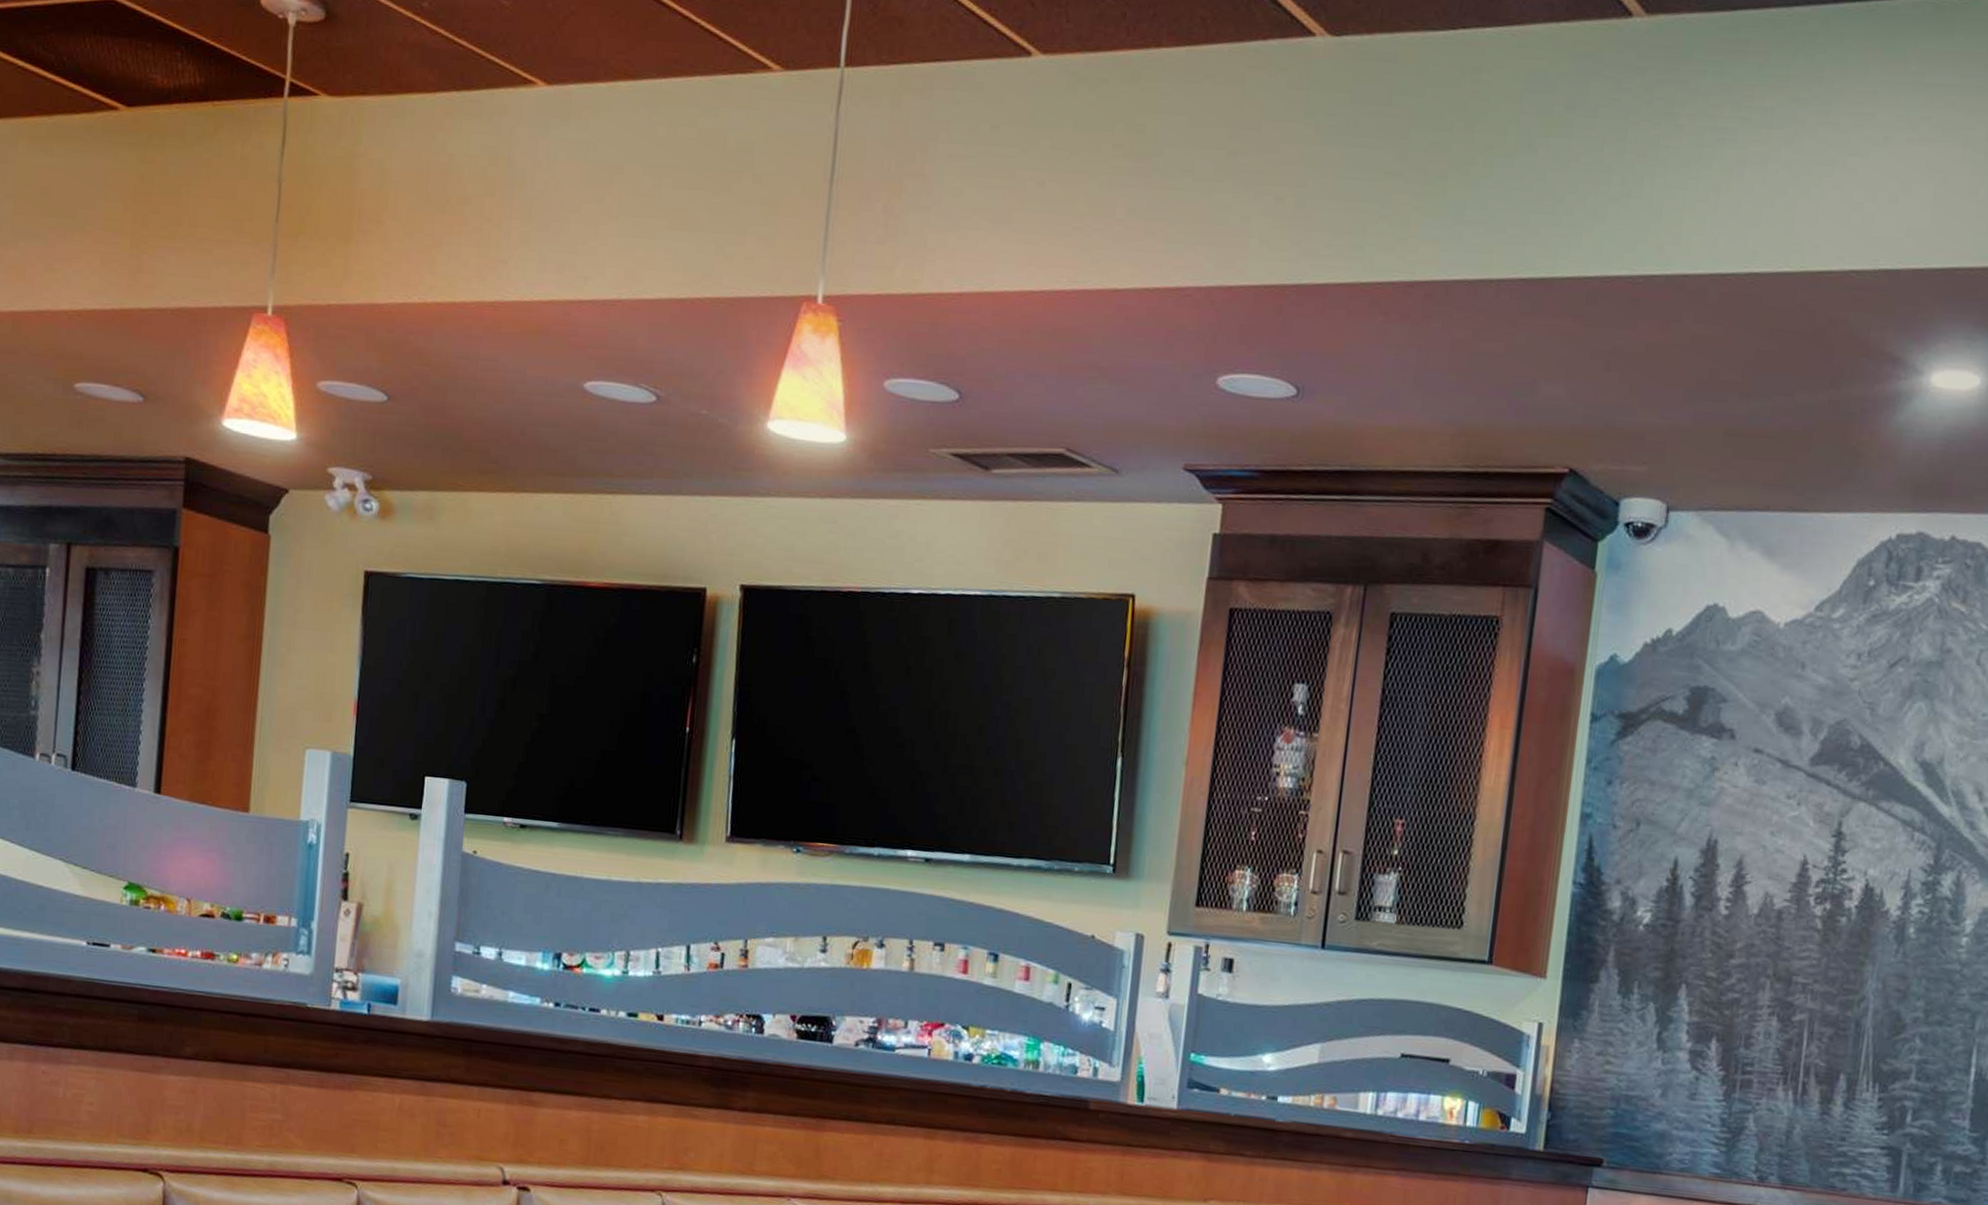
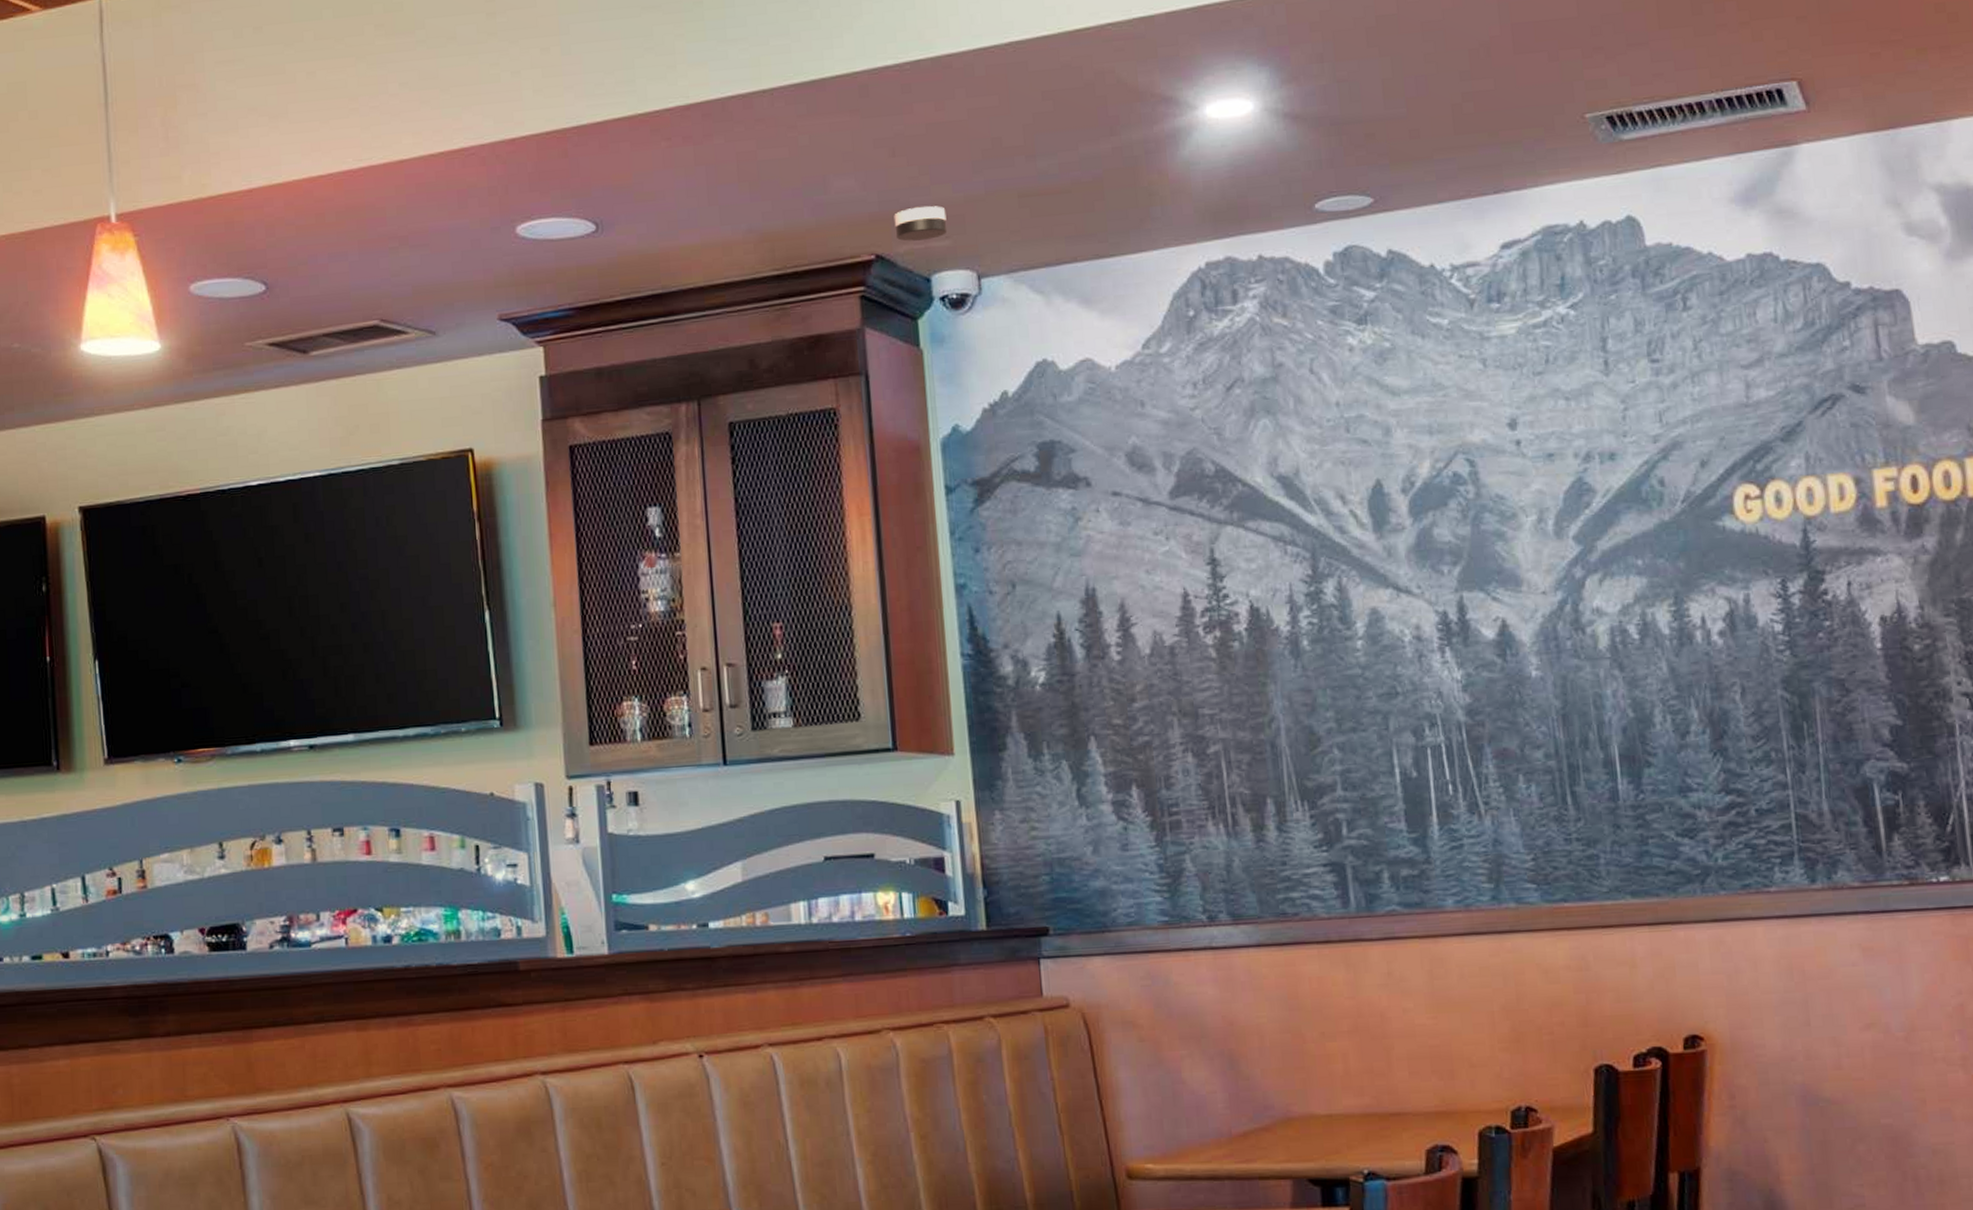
smoke detector: none [1594,426,1649,463] -> present [894,206,948,242]

